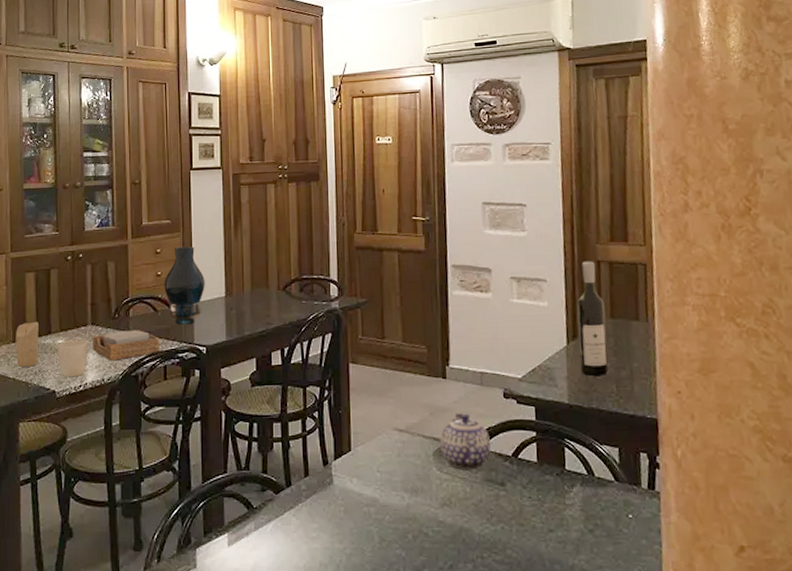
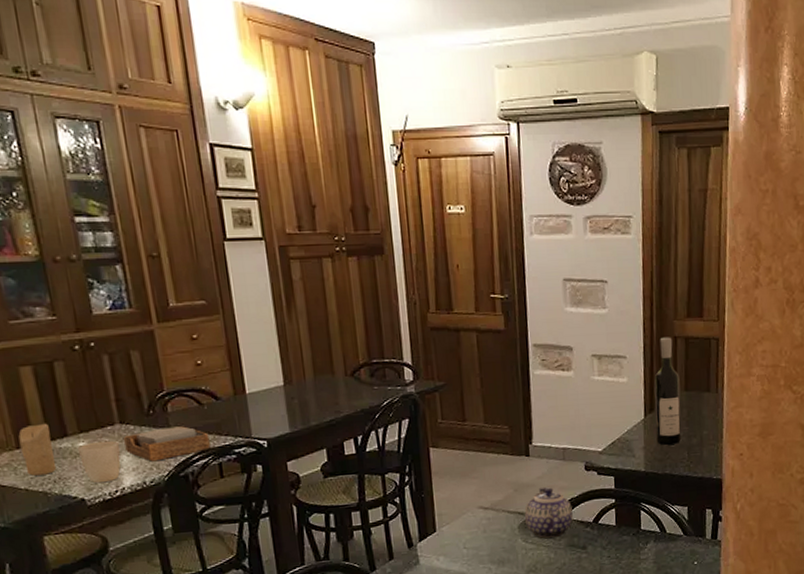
vase: present [164,246,205,325] -> none [206,330,259,418]

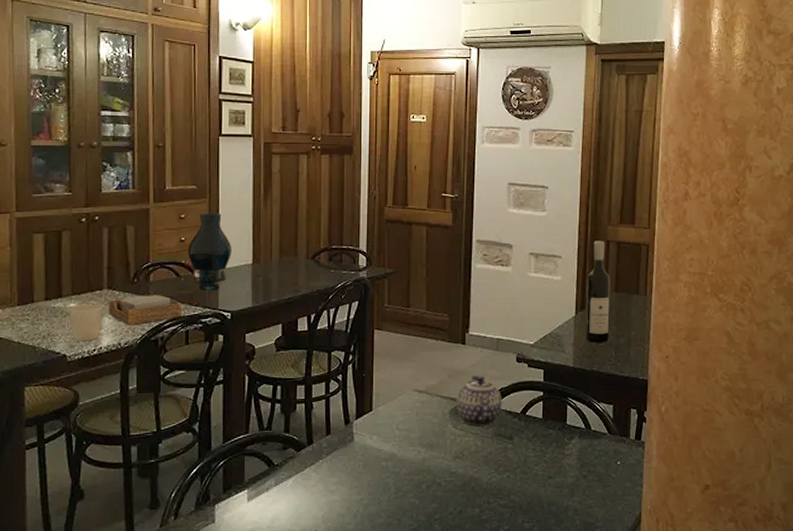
candle: present [18,423,57,476] -> none [21,284,48,331]
vase: none [206,330,259,418] -> present [188,213,232,291]

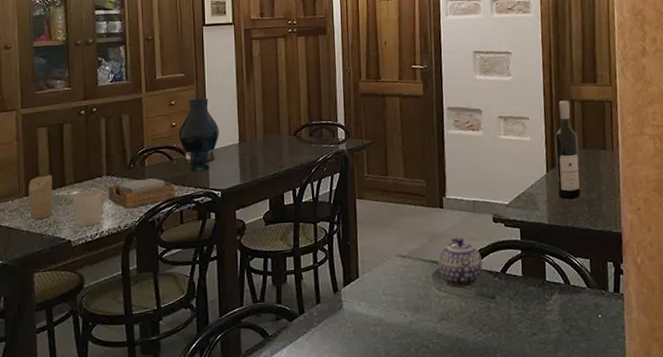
candle: none [21,284,48,331] -> present [28,175,53,220]

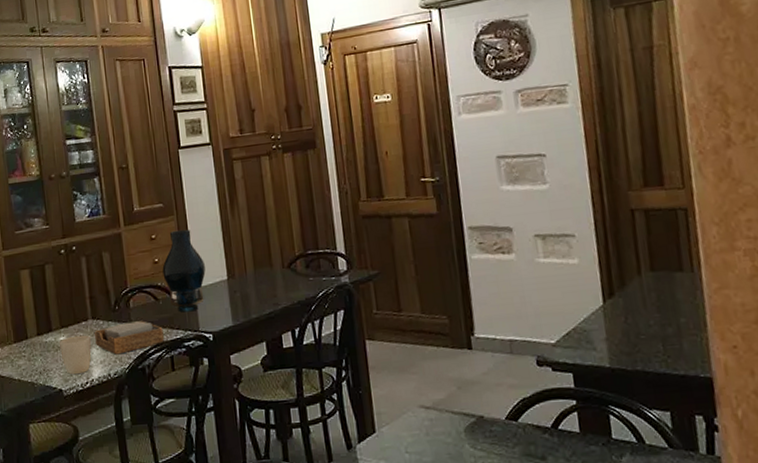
candle: present [28,175,53,220] -> none [16,319,43,368]
teapot: present [438,237,482,288] -> none [470,384,527,446]
bottle: present [554,100,581,199] -> none [611,210,652,336]

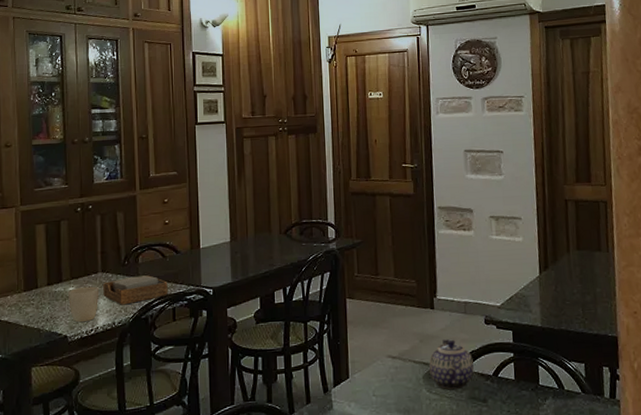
vase: present [162,229,206,313] -> none [172,195,211,269]
teapot: none [470,384,527,446] -> present [429,338,474,390]

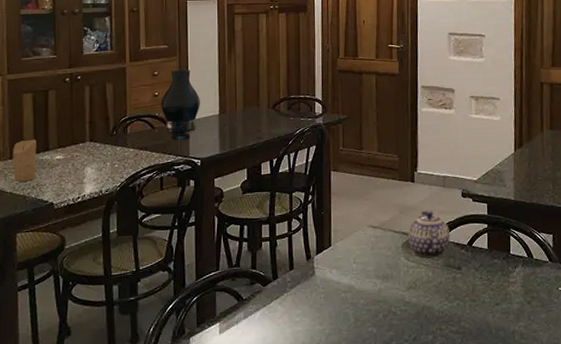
candle: none [27,271,51,315] -> present [12,139,37,182]
cup: present [68,286,98,323] -> none [55,155,86,190]
napkin holder: present [103,275,168,305] -> none [91,145,156,174]
vase: none [172,195,211,269] -> present [161,69,200,140]

